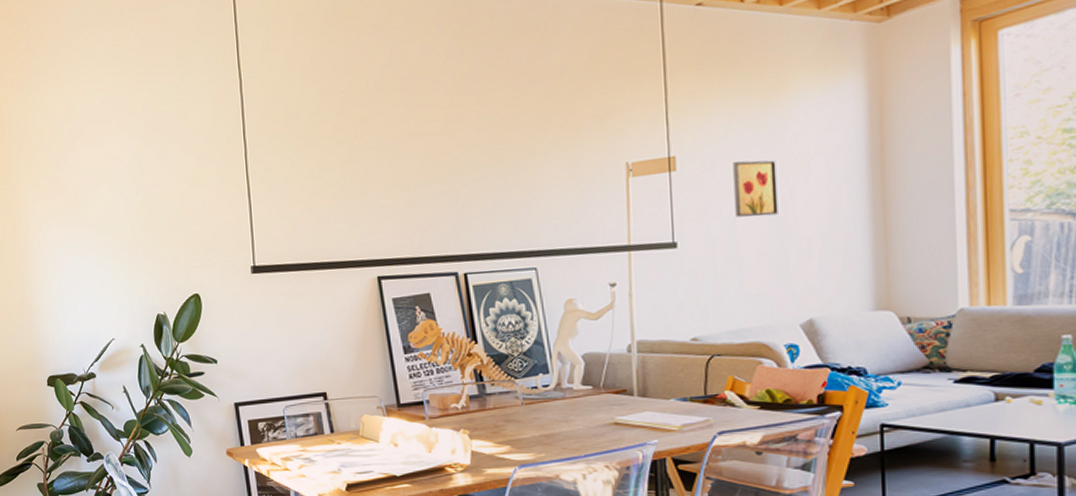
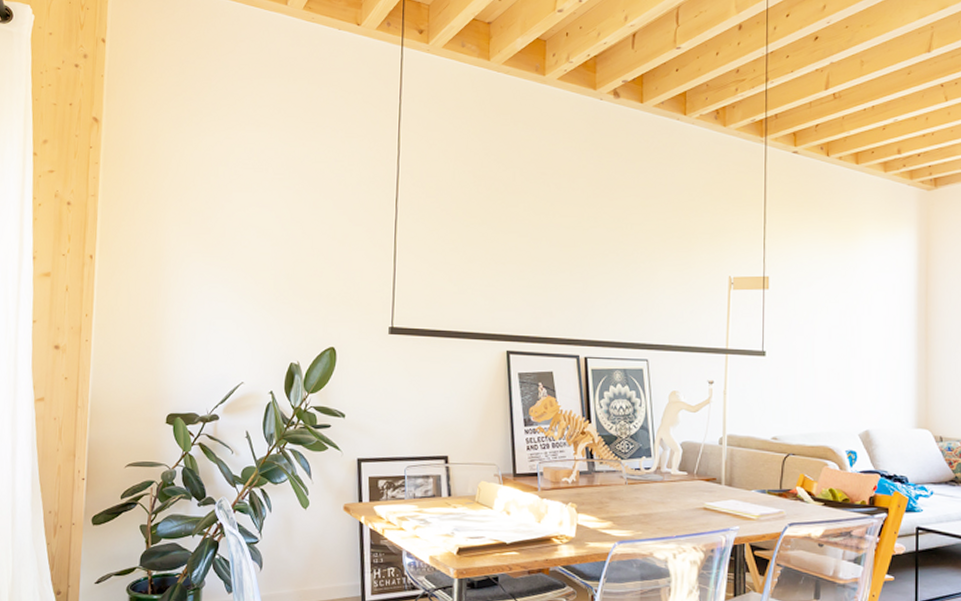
wall art: present [733,160,778,217] -> none [813,287,847,338]

